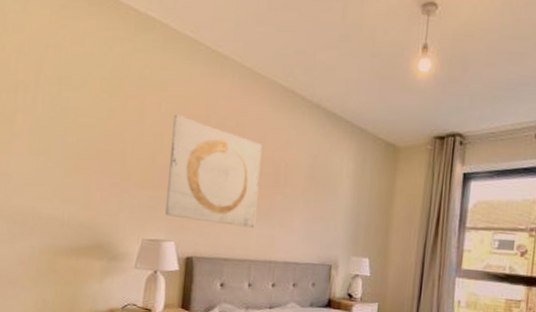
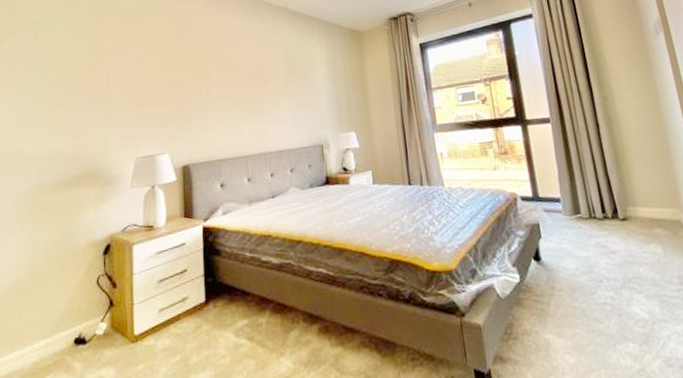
wall art: present [165,114,263,228] -> none [153,36,246,131]

